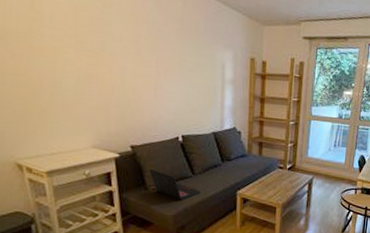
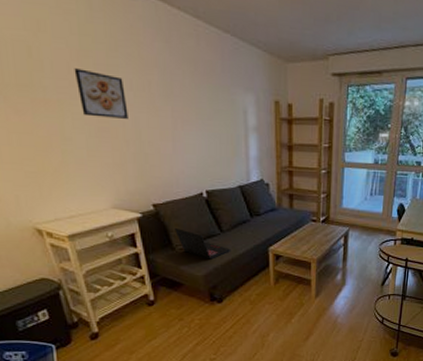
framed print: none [70,20,116,67] -> present [74,68,128,119]

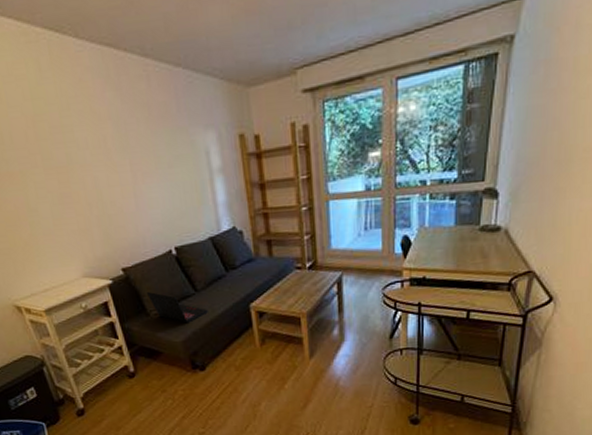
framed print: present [74,68,128,119] -> none [31,134,88,184]

